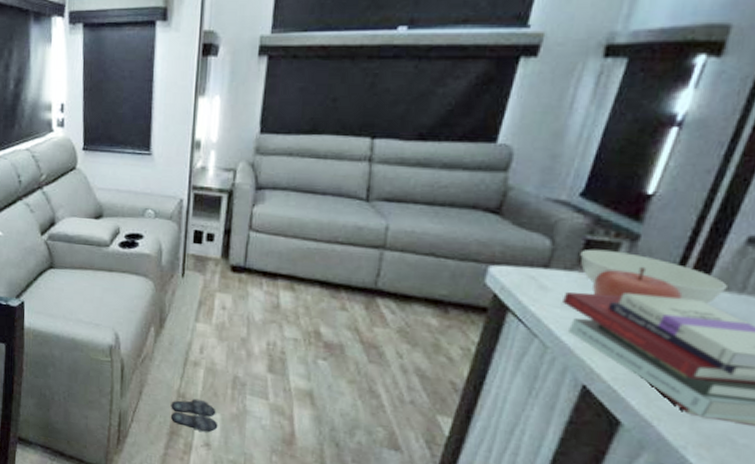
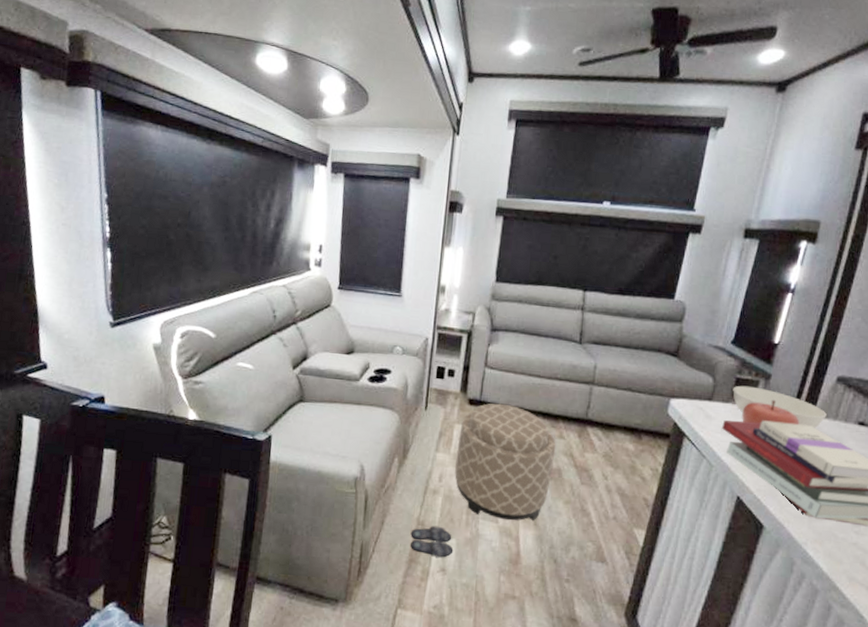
ottoman: none [217,270,337,399] -> present [455,403,556,521]

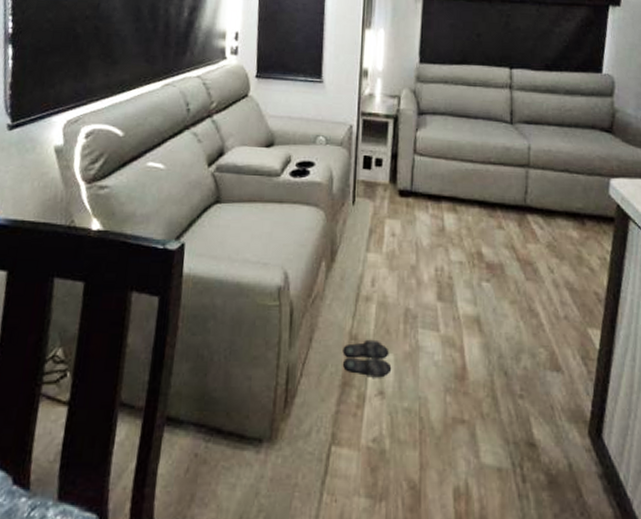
ottoman: present [455,403,556,521] -> none [388,193,496,328]

